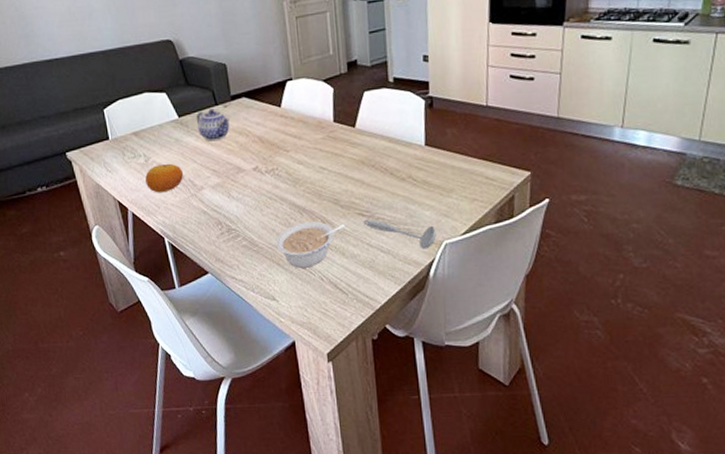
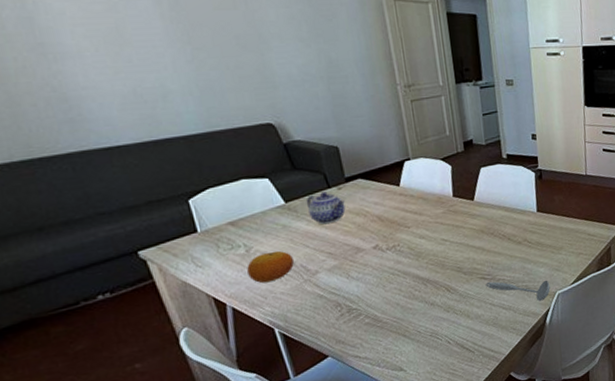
legume: present [276,221,346,268] -> none [401,289,469,336]

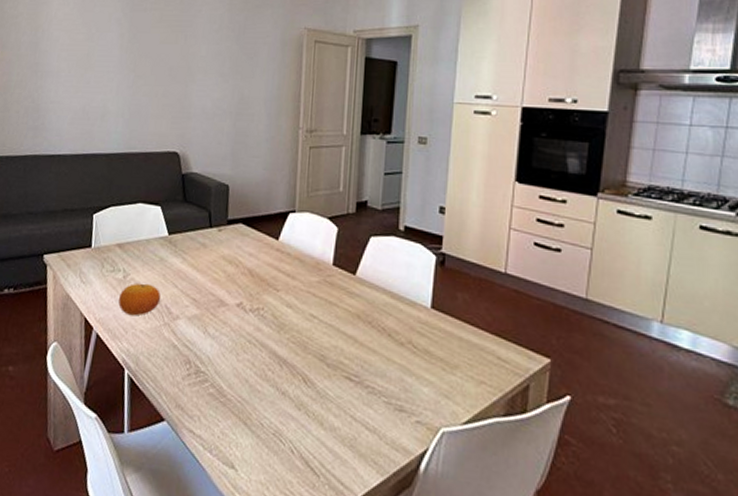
teapot: present [306,191,346,225] -> none [186,230,221,267]
spoon: present [485,280,550,301] -> none [350,385,433,435]

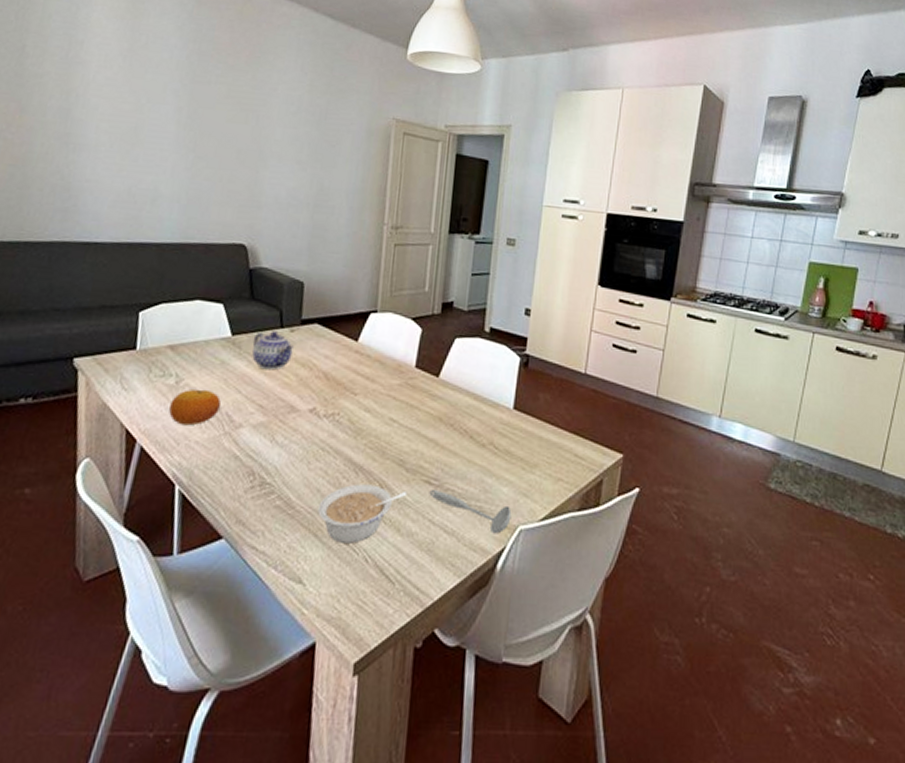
teapot: none [186,230,221,267] -> present [252,331,294,371]
legume: none [247,376,329,434] -> present [318,484,408,544]
spoon: none [350,385,433,435] -> present [429,489,512,534]

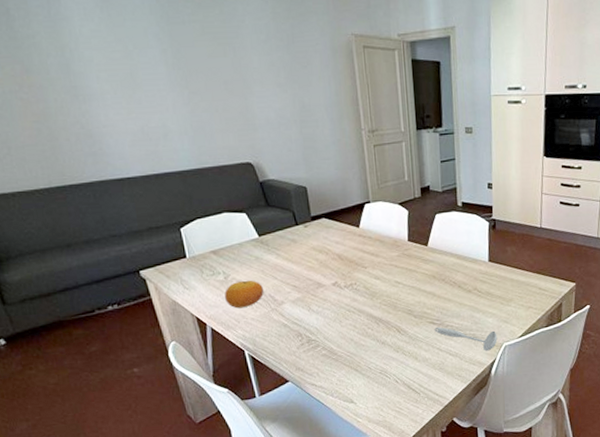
teapot: present [252,331,294,371] -> none [276,228,310,259]
legume: present [318,484,408,544] -> none [354,330,418,373]

